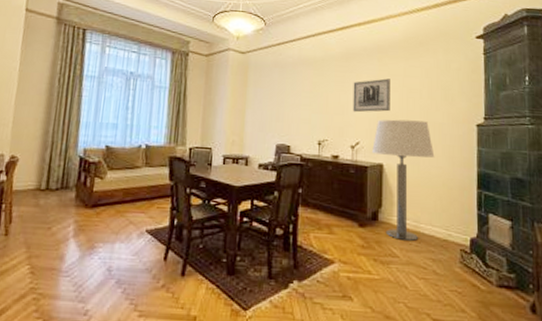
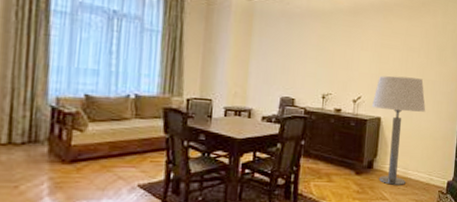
wall art: present [353,78,390,113] -> none [357,36,394,69]

